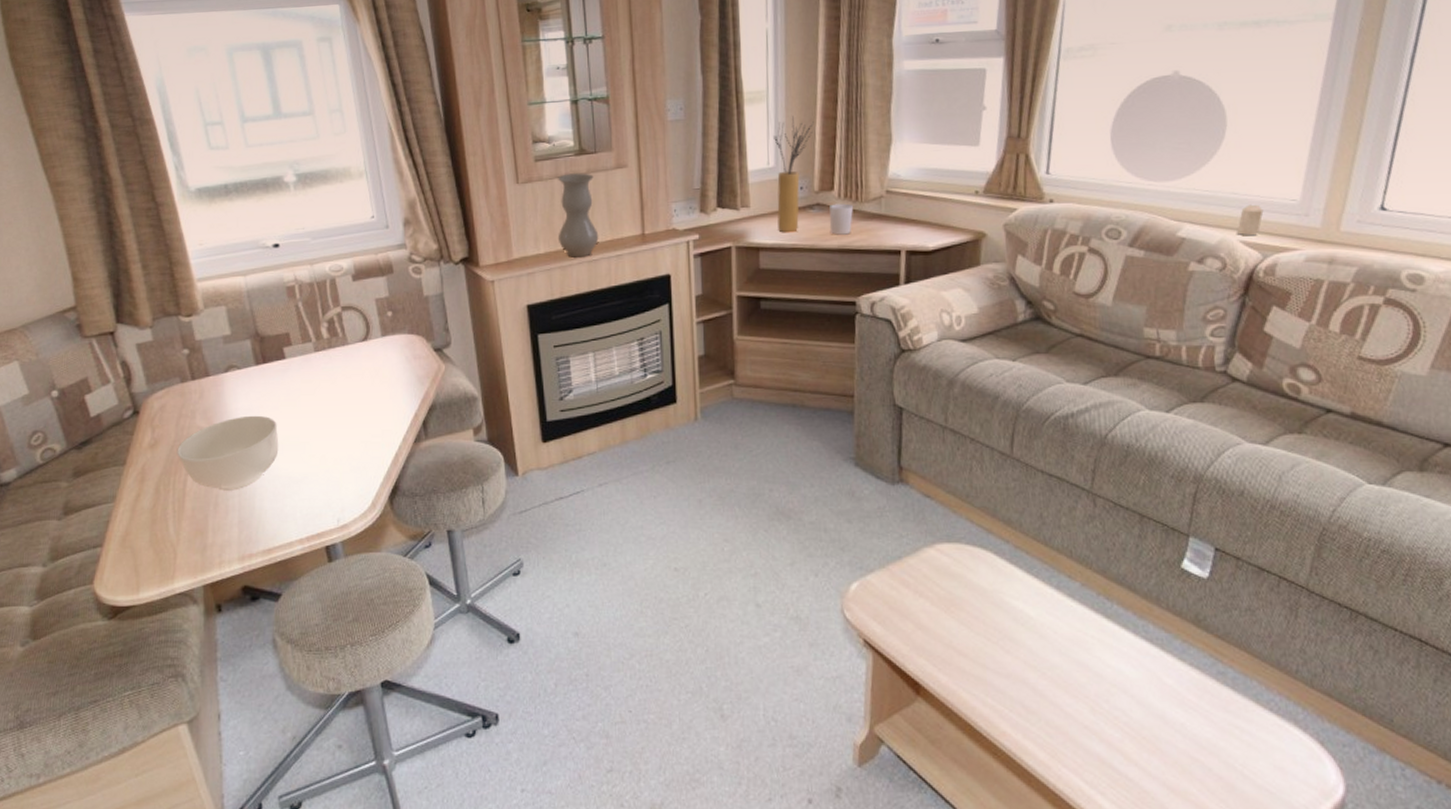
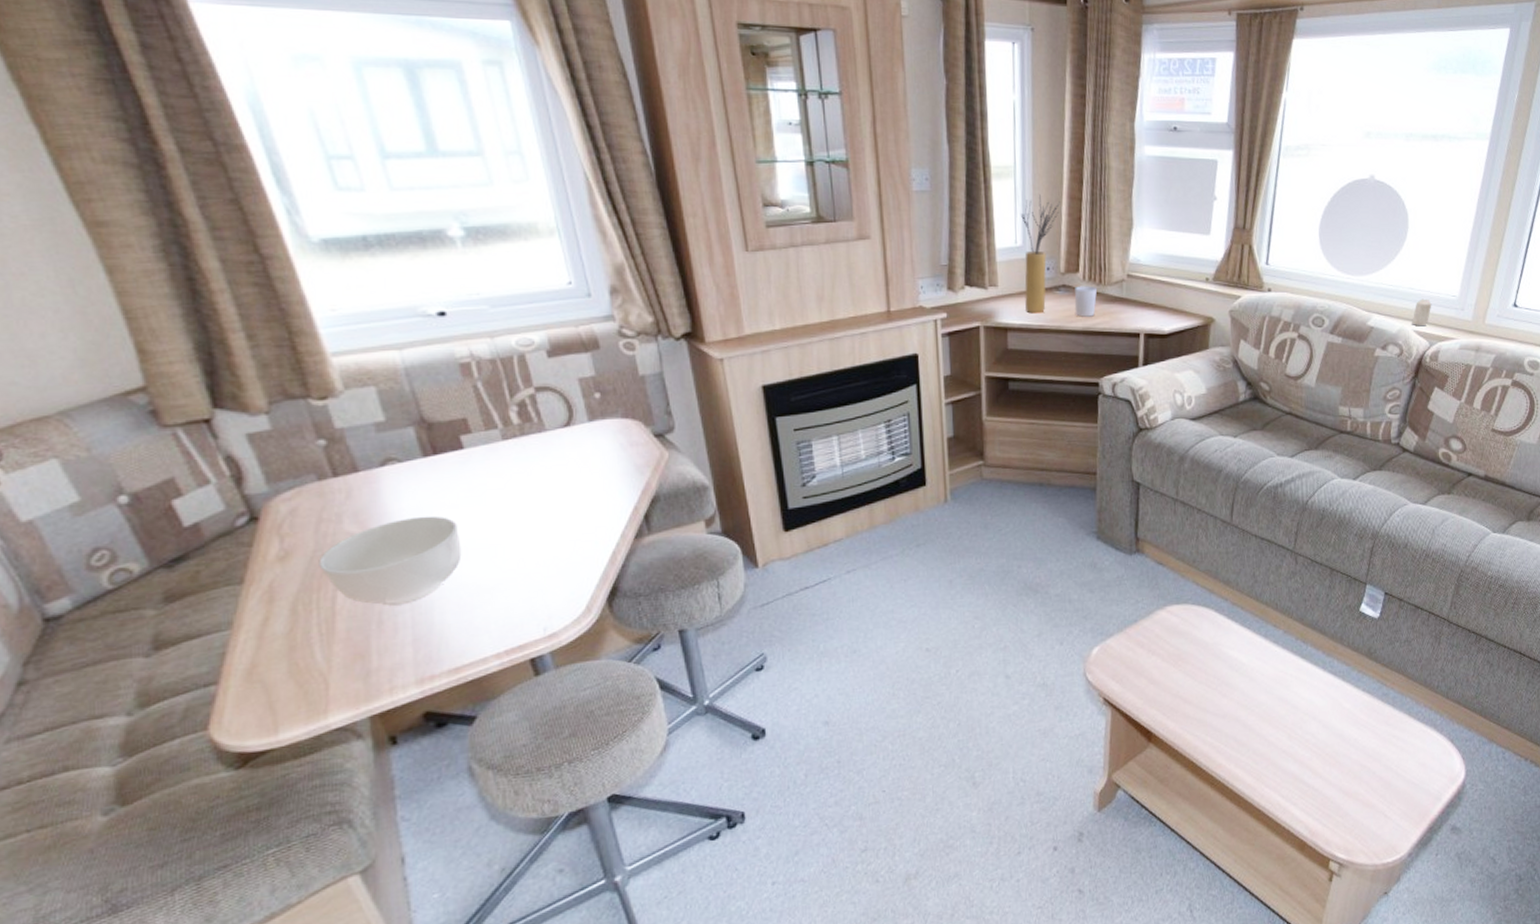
vase: present [557,173,599,258] -> none [793,243,841,335]

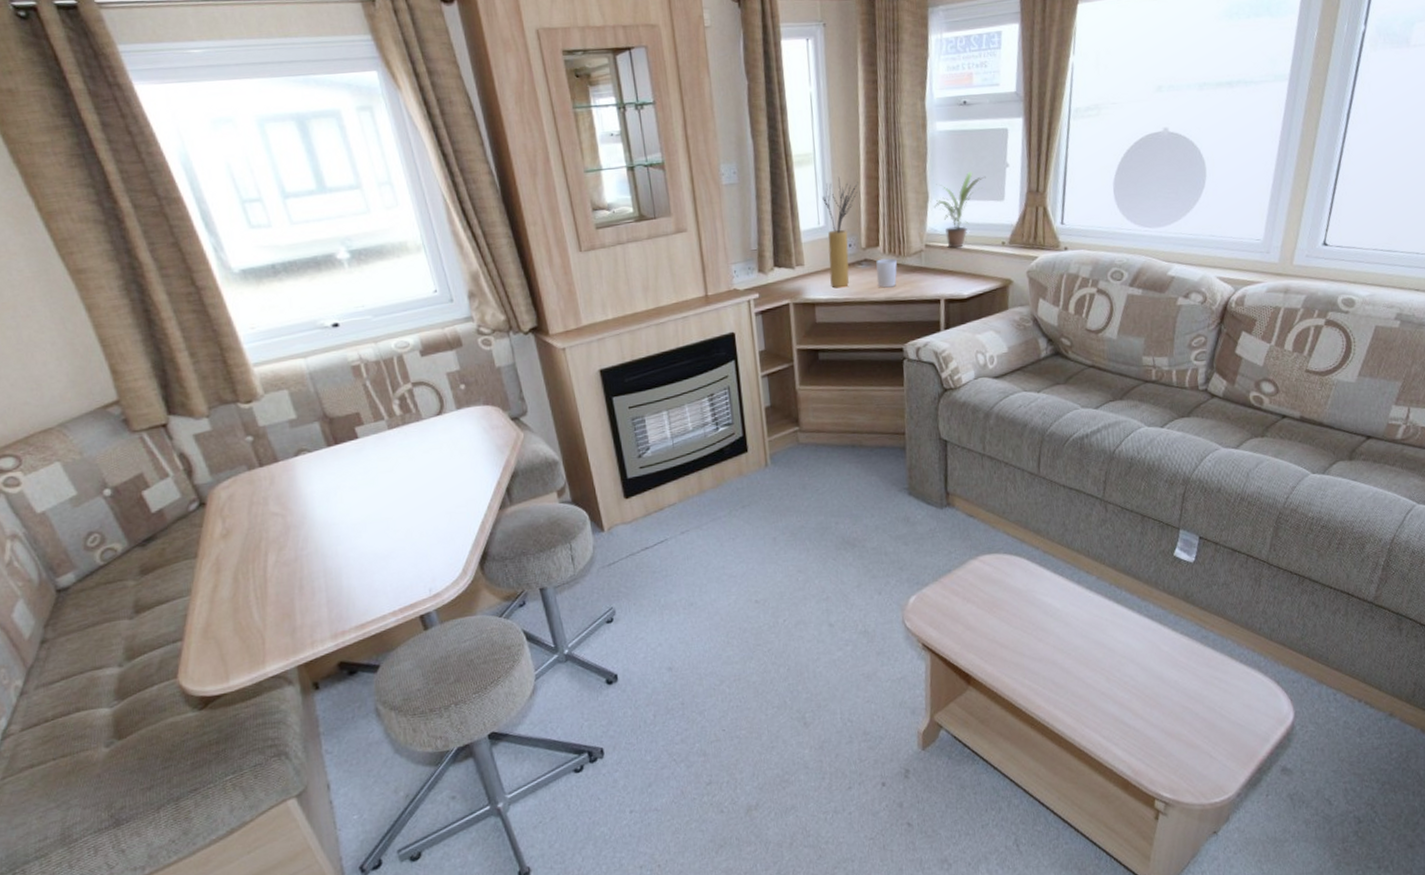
bowl: present [318,515,462,606] -> none [252,496,361,573]
potted plant: none [1137,202,1193,281] -> present [933,172,986,248]
candle: present [1412,298,1432,327] -> none [1214,245,1235,273]

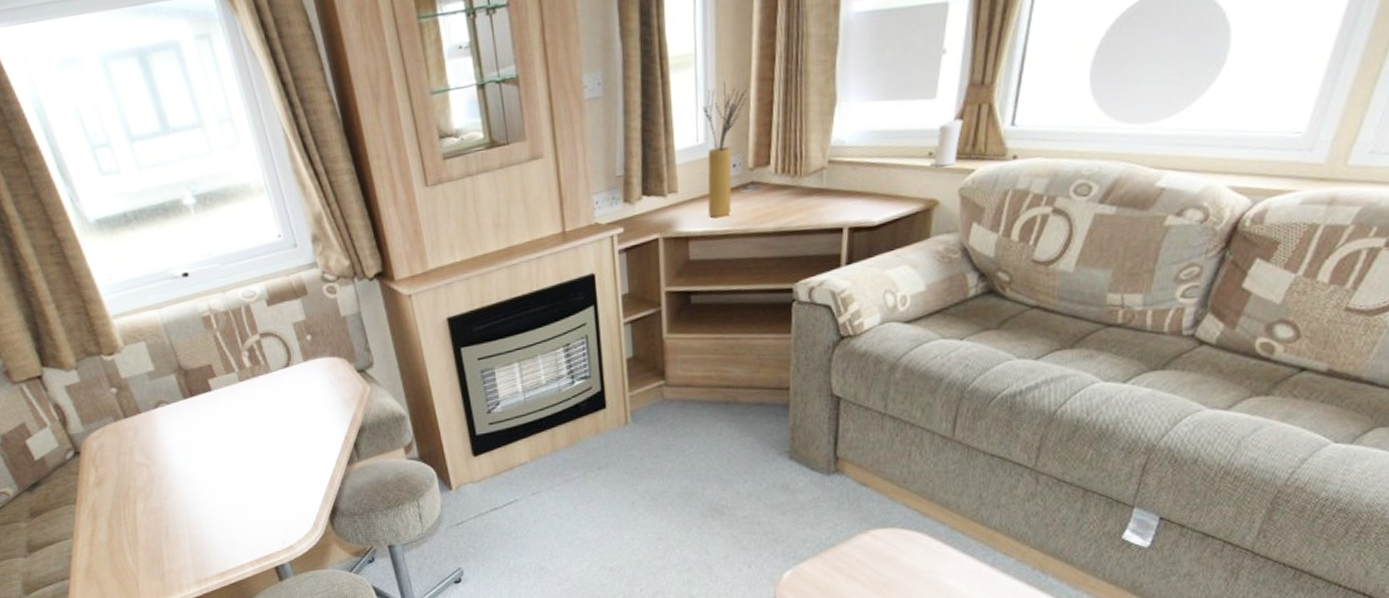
candle holder: present [876,258,898,288] -> none [765,179,792,216]
potted plant: present [933,172,986,248] -> none [842,63,914,163]
candle: none [1003,216,1026,254] -> present [930,118,963,167]

